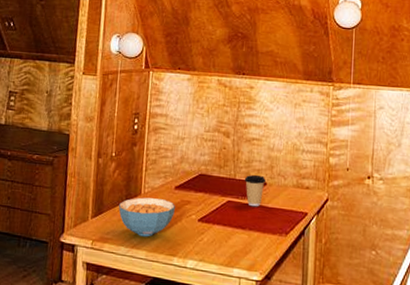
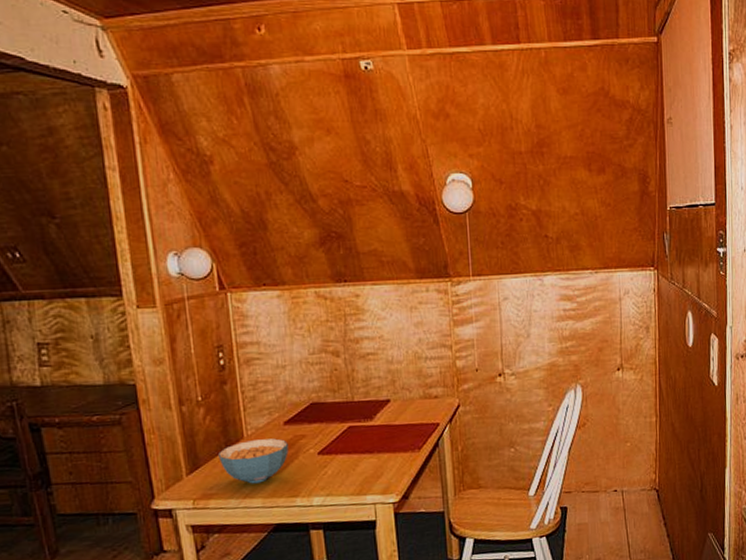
coffee cup: present [244,174,266,207] -> none [364,392,389,428]

